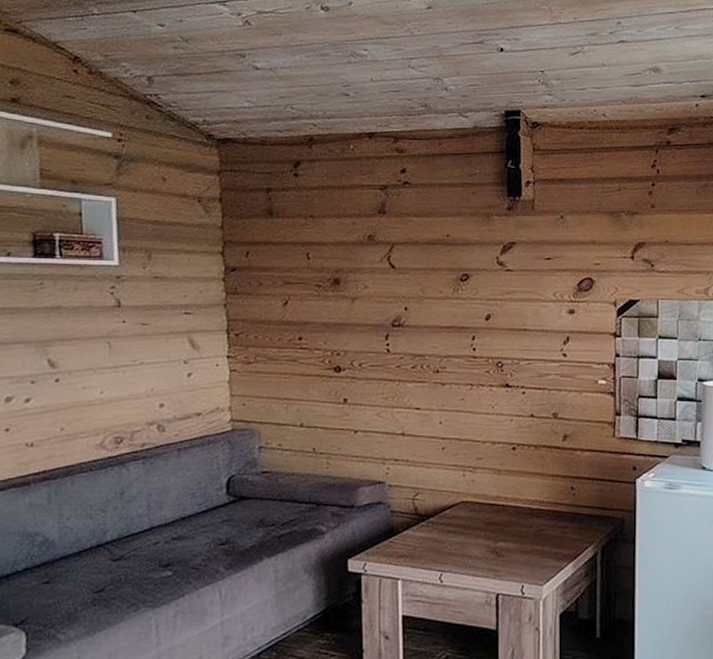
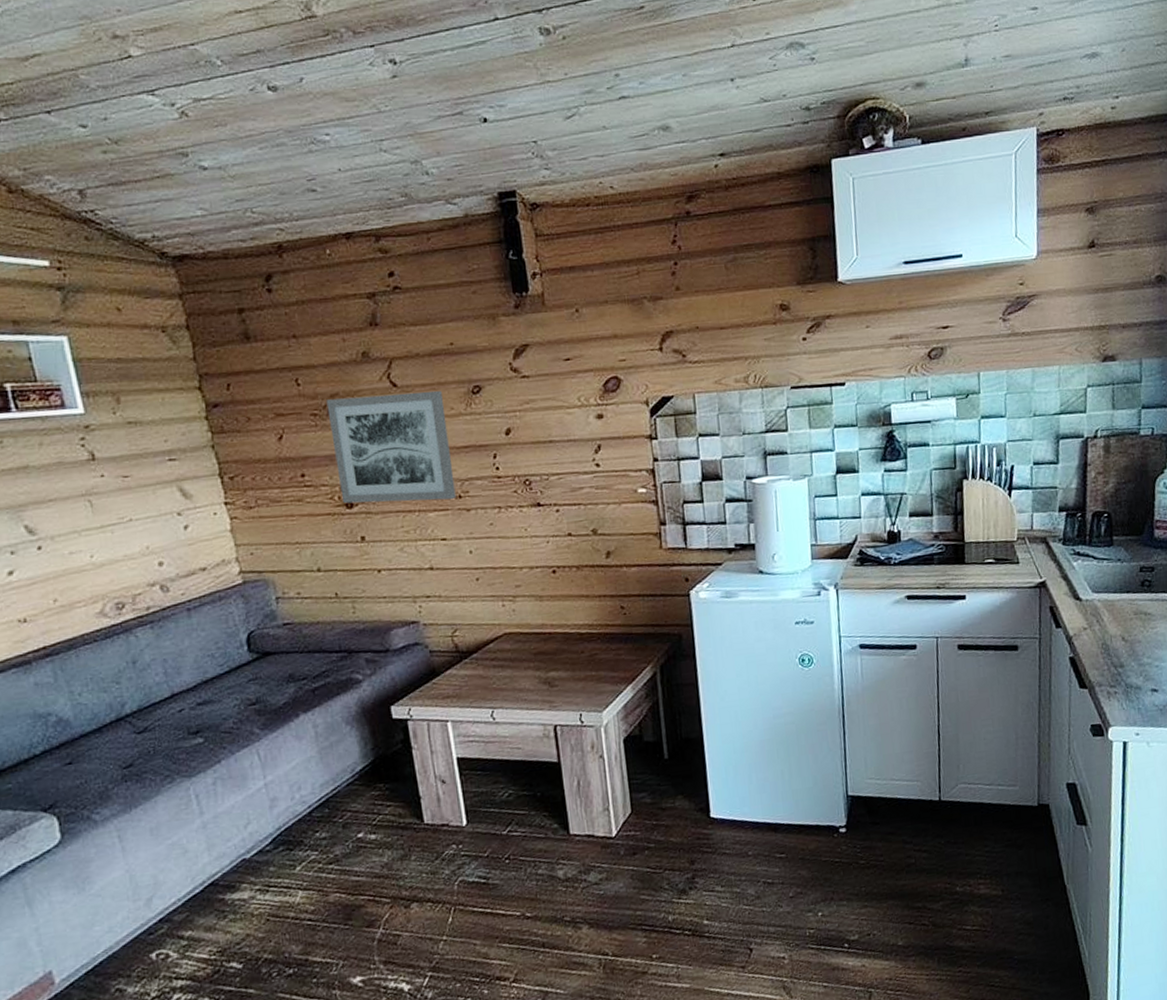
wall art: none [330,274,435,373] -> present [326,390,456,504]

